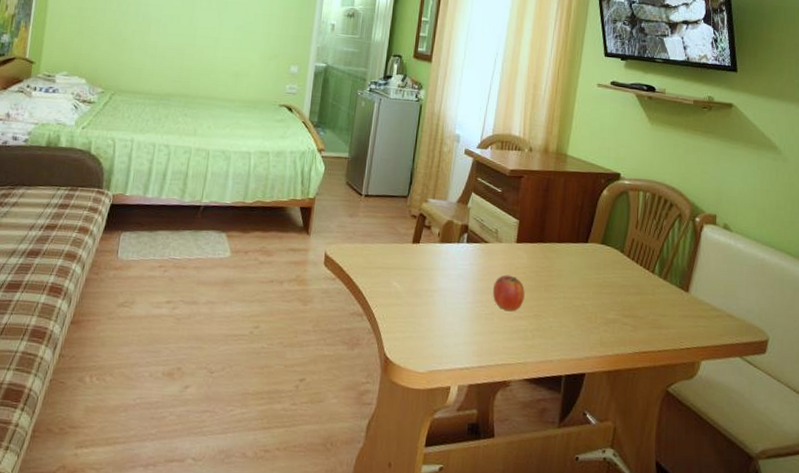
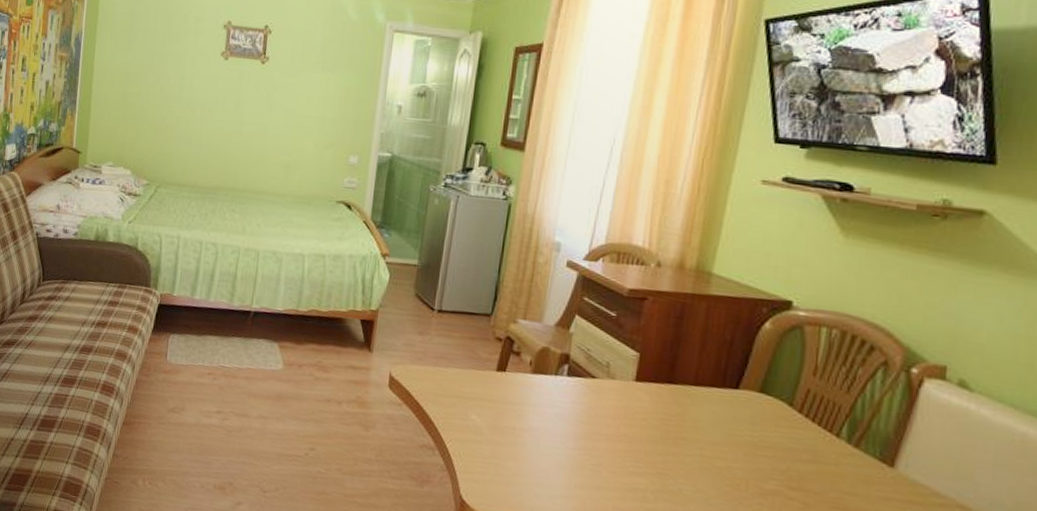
fruit: present [492,274,525,312] -> none [600,419,646,466]

